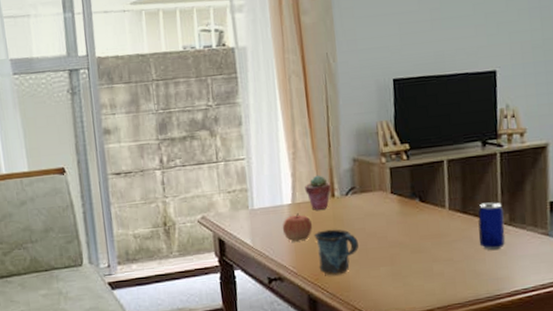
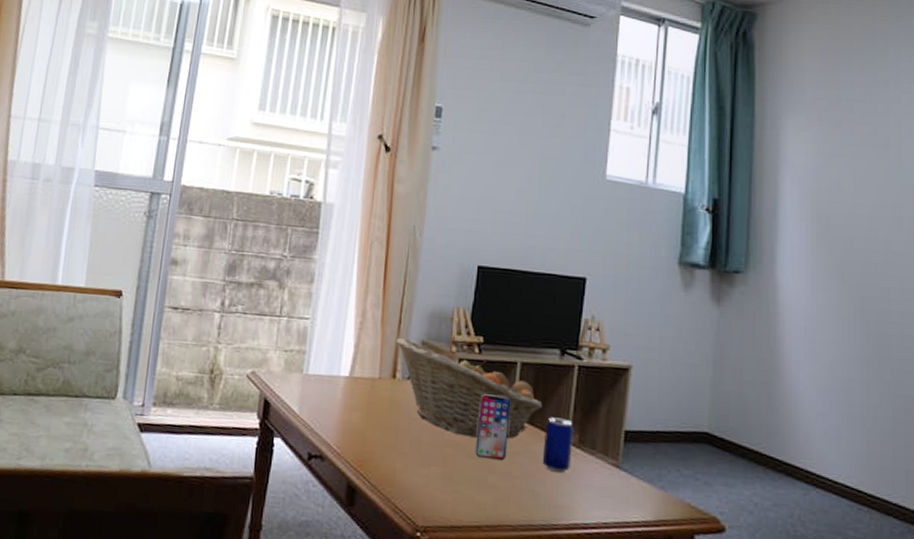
apple: present [282,213,313,242] -> none [333,388,367,420]
potted succulent: present [305,175,332,210] -> none [366,351,394,390]
mug: present [314,229,358,276] -> none [365,412,412,466]
fruit basket: none [328,159,473,235] -> present [396,338,543,438]
smartphone: none [415,193,447,251] -> present [475,394,511,461]

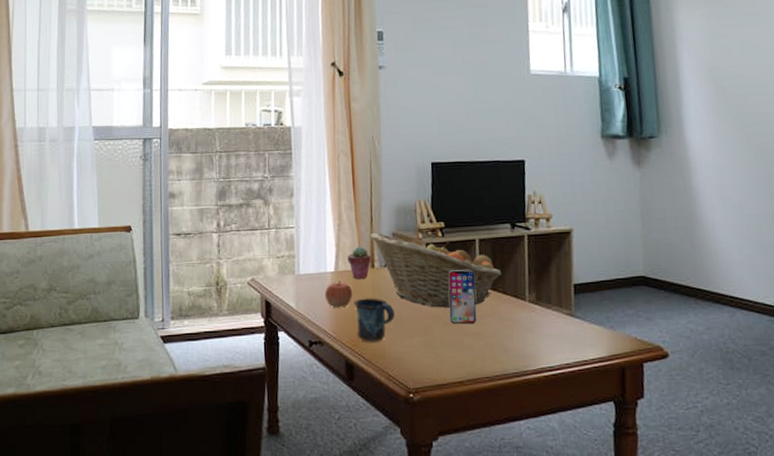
apple: none [333,388,367,420] -> present [324,281,353,308]
mug: none [365,412,412,466] -> present [354,298,394,343]
potted succulent: none [366,351,394,390] -> present [347,246,372,279]
beer can: present [542,417,573,473] -> none [506,281,532,328]

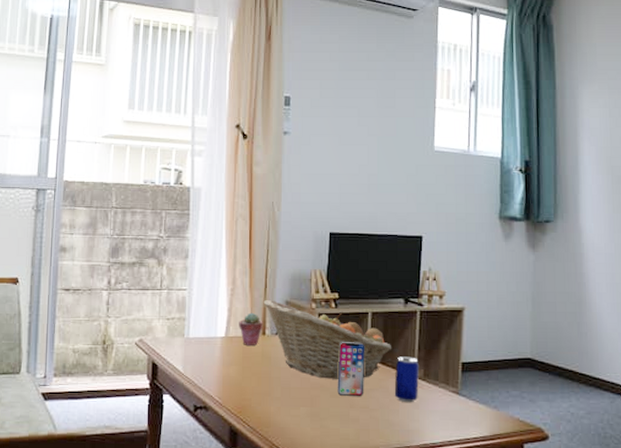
apple: present [324,281,353,308] -> none [213,346,242,374]
mug: present [354,298,394,343] -> none [242,365,282,410]
beer can: none [506,281,532,328] -> present [394,356,419,403]

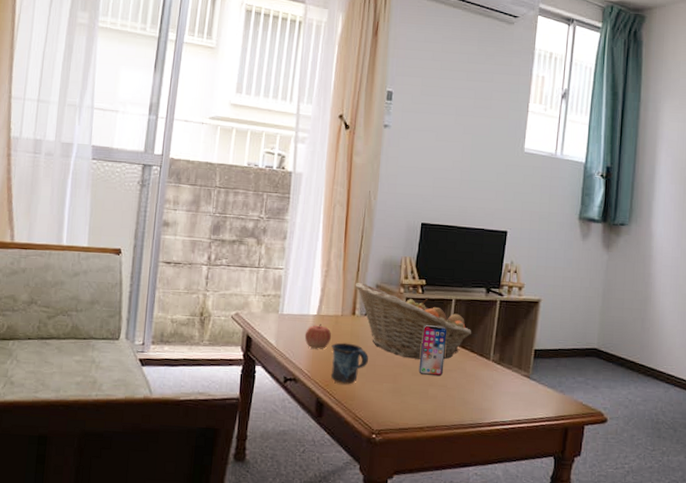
apple: none [213,346,242,374] -> present [304,324,332,349]
potted succulent: present [239,312,263,345] -> none [331,293,354,324]
mug: none [242,365,282,410] -> present [330,342,368,385]
beer can: present [394,356,419,403] -> none [471,341,495,384]

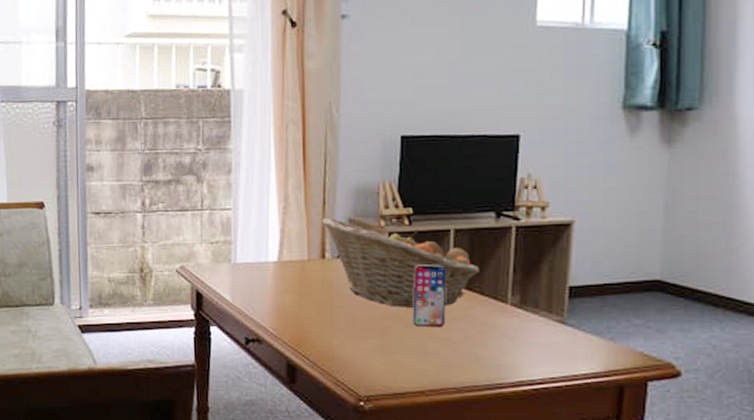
apple: present [304,324,332,349] -> none [265,272,299,302]
mug: present [330,342,368,385] -> none [299,293,346,343]

